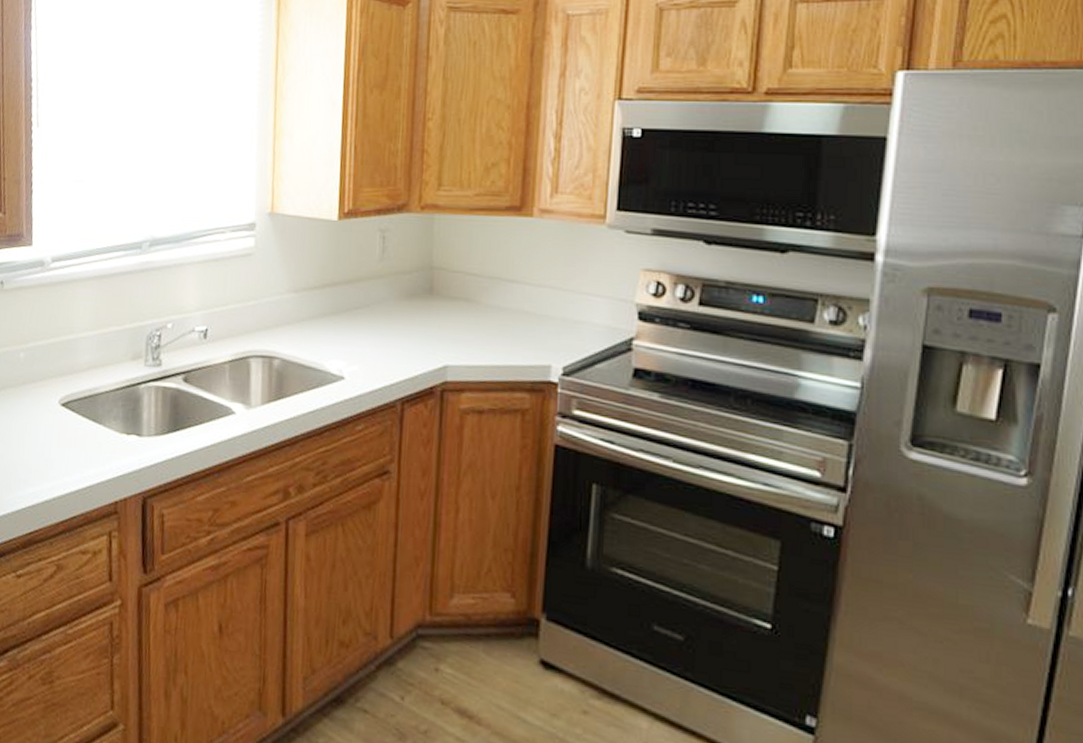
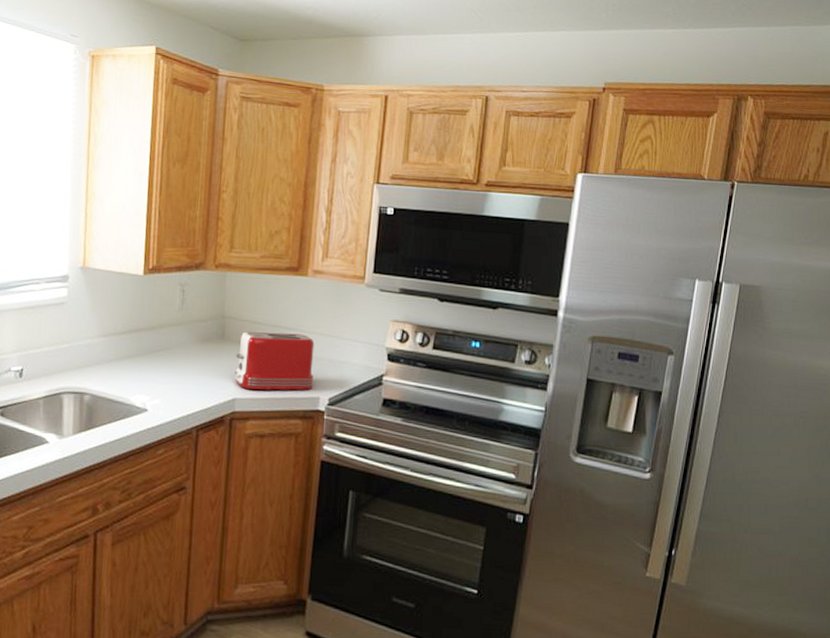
toaster: none [446,285,544,357] -> present [234,331,315,391]

